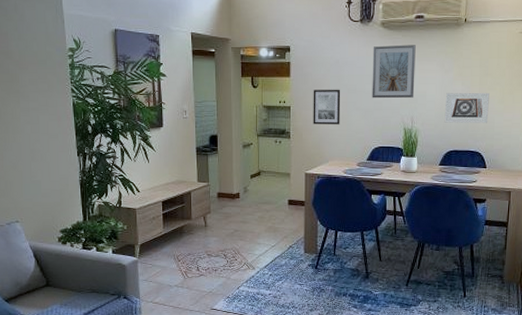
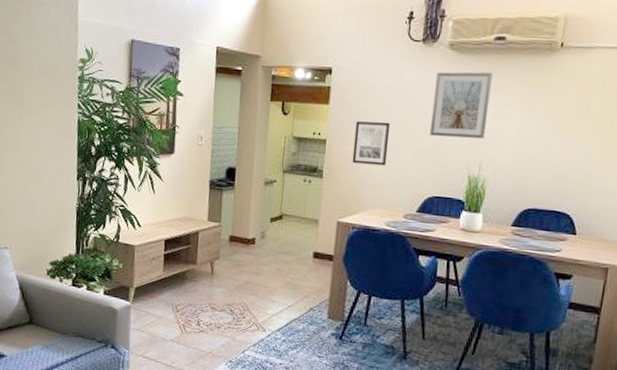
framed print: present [444,92,489,123] -> none [522,135,588,177]

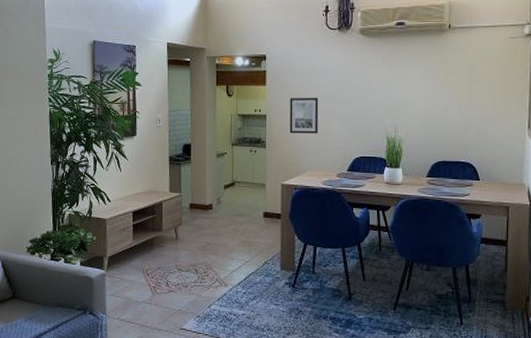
picture frame: present [429,71,493,139] -> none [351,52,397,107]

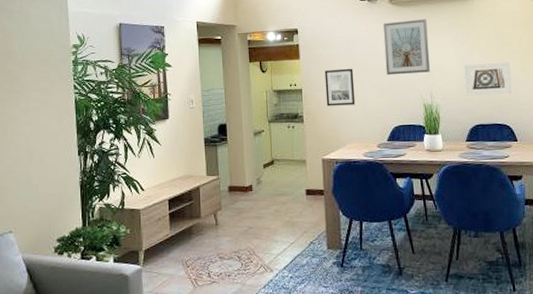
picture frame: none [351,52,397,107] -> present [382,19,431,76]
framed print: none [430,100,479,132] -> present [464,62,512,96]

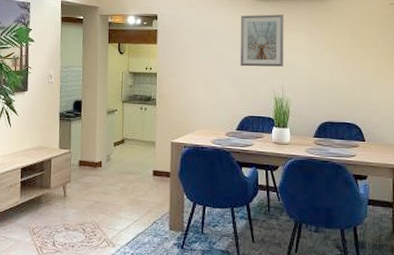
wall art: present [324,68,356,106] -> none [179,56,208,93]
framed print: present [464,62,512,96] -> none [316,62,364,94]

